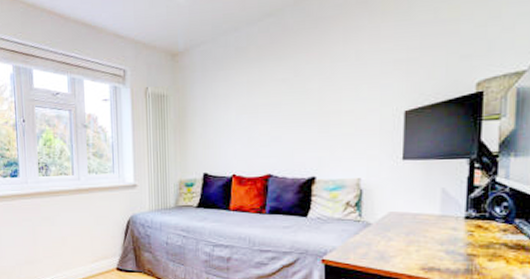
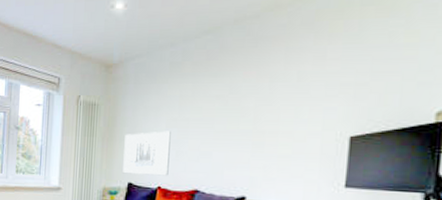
wall art: none [197,118,242,165] -> present [123,131,171,176]

